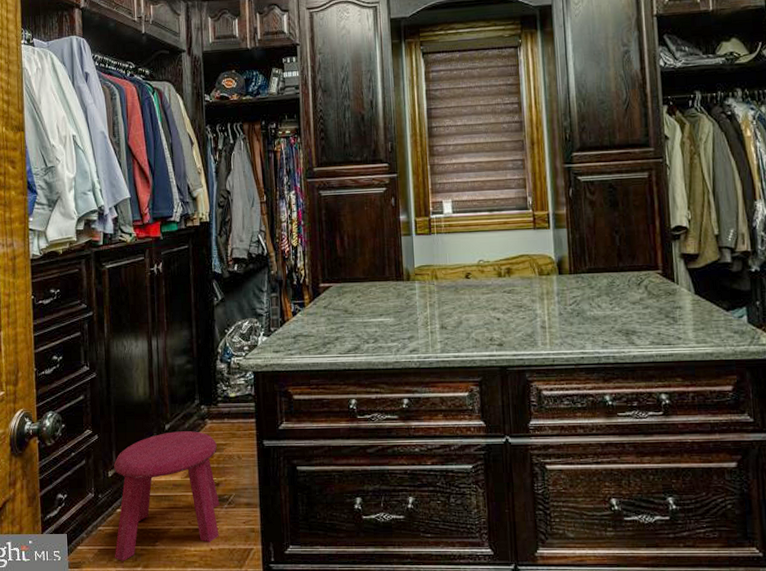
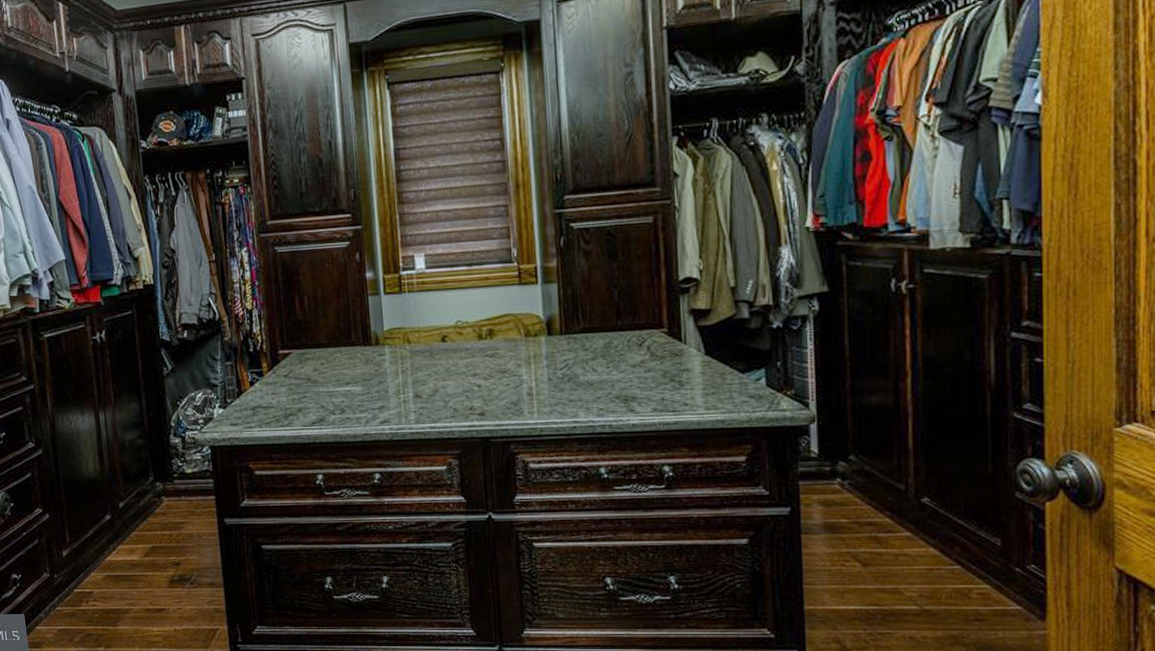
stool: present [114,431,220,561] -> none [68,509,182,641]

